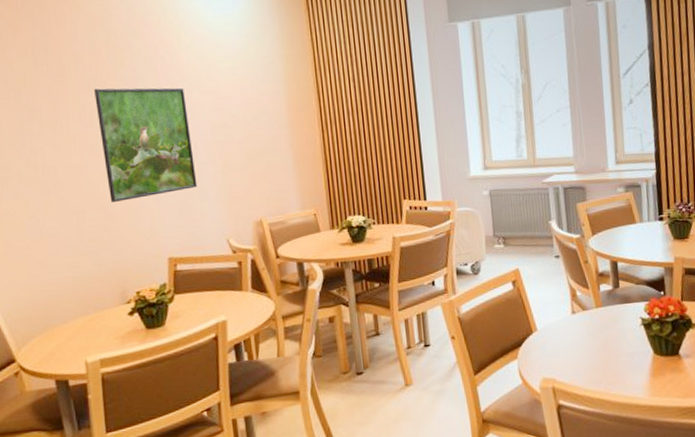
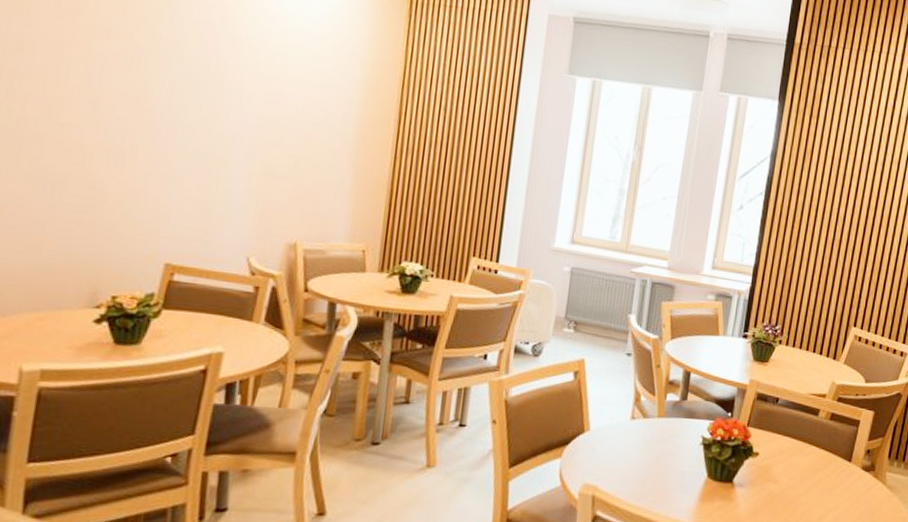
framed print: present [94,87,198,203] -> none [103,38,234,188]

